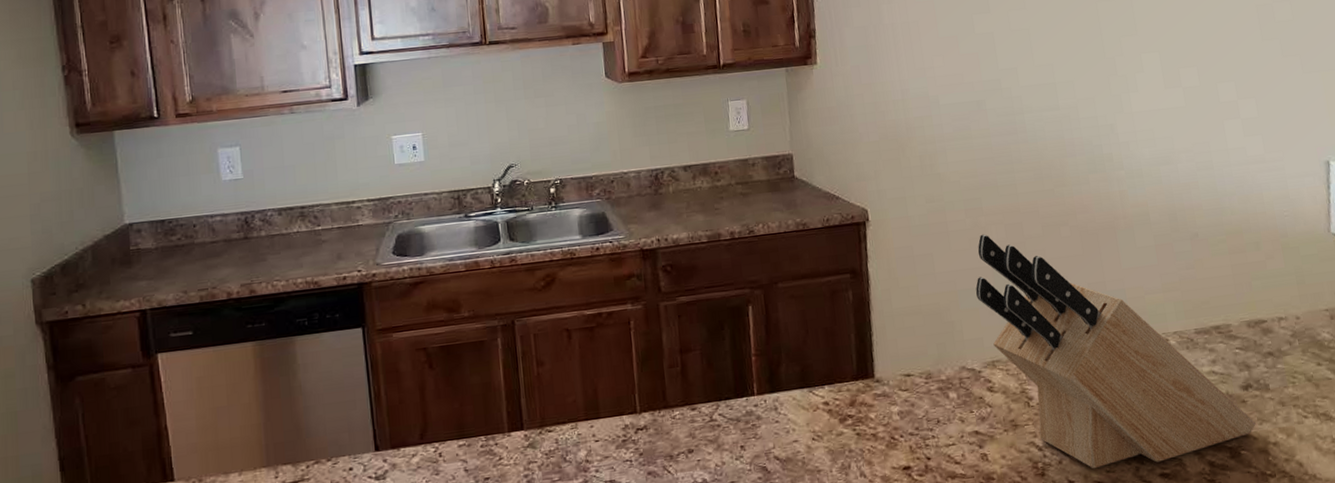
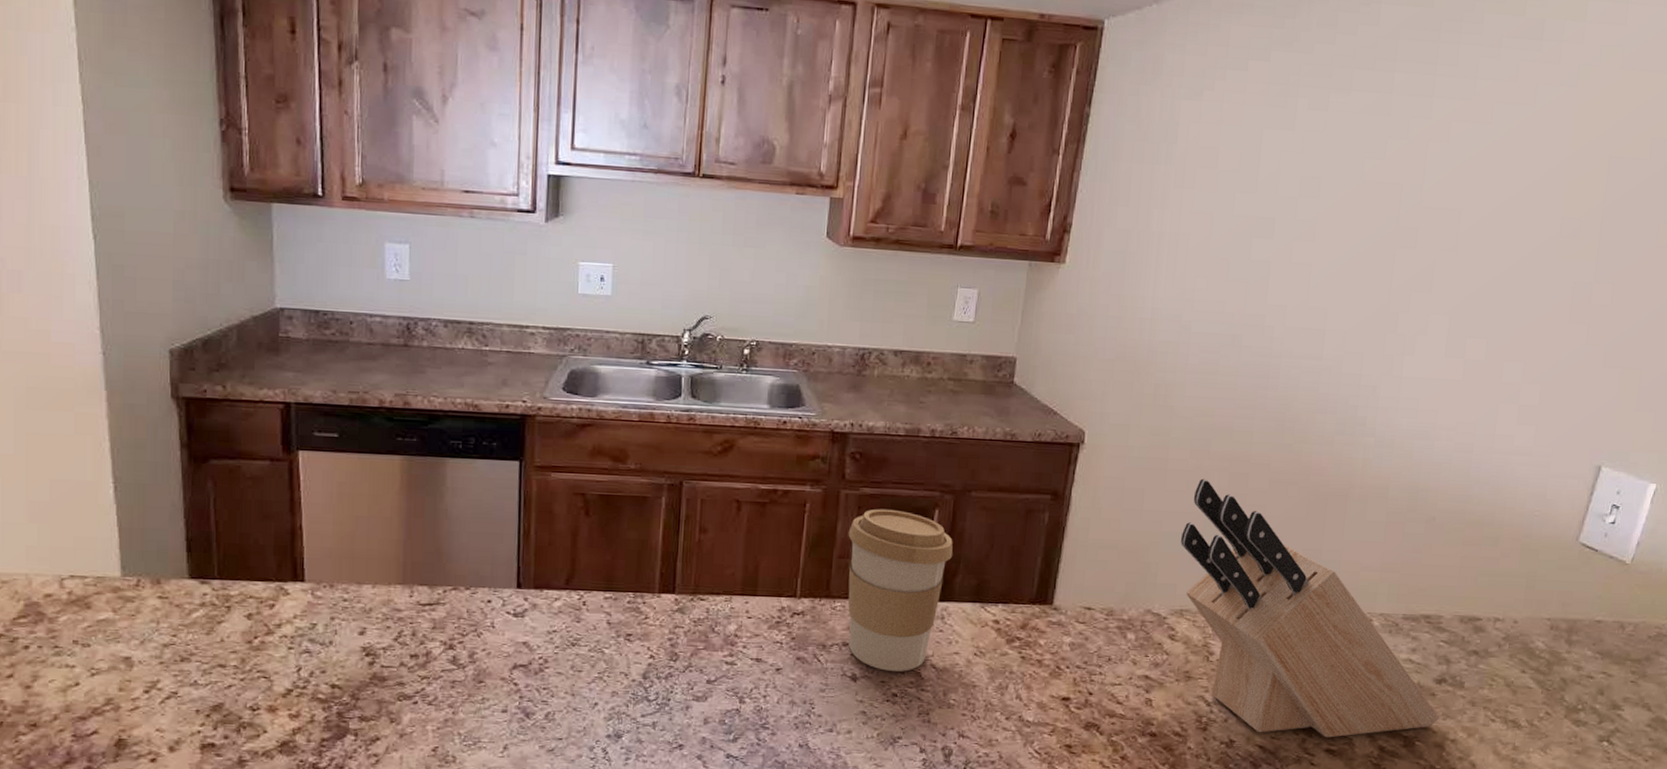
coffee cup: none [673,312,774,471] -> present [848,509,953,671]

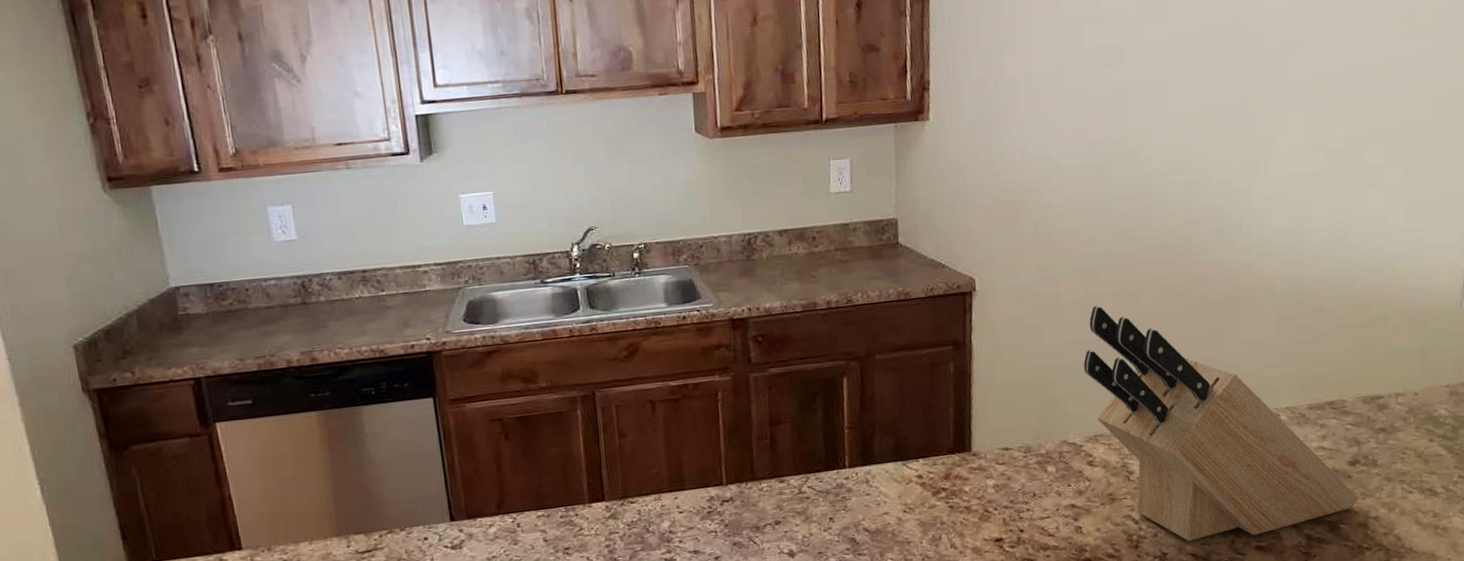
coffee cup: present [848,509,953,671] -> none [763,384,868,542]

